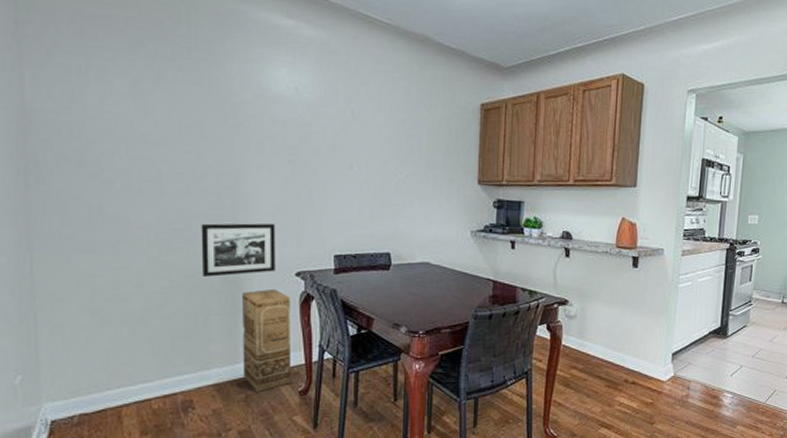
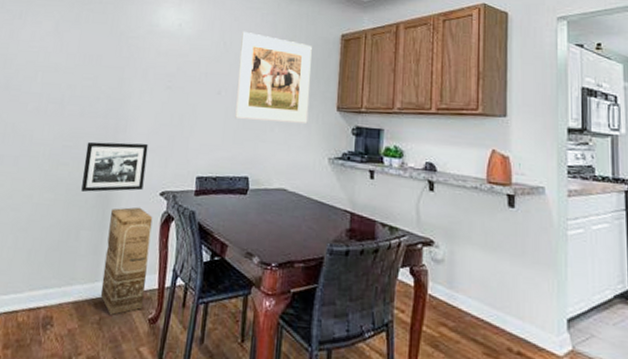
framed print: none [370,97,450,197] -> present [234,31,312,123]

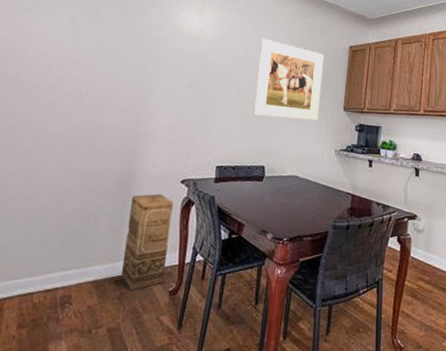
picture frame: present [81,142,149,192] -> none [101,134,170,181]

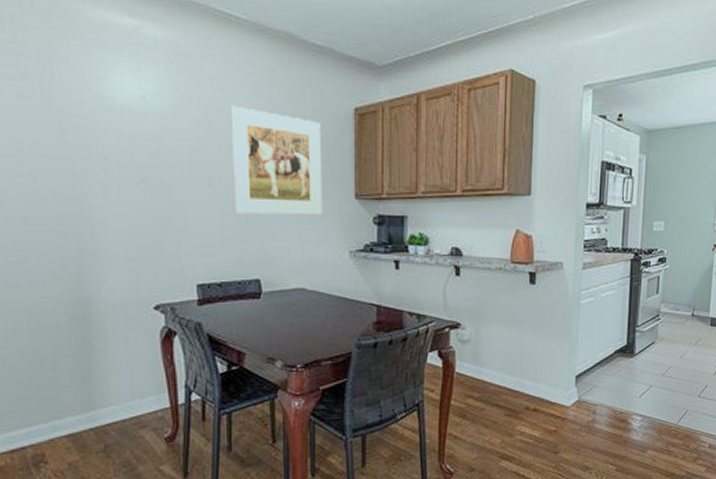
cardboard box: present [120,193,174,290] -> none [94,325,156,441]

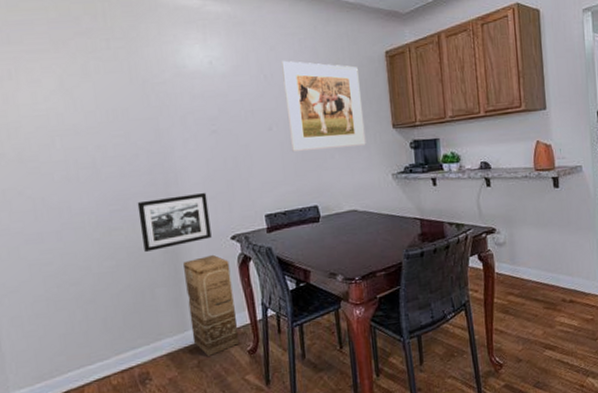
picture frame: none [42,251,131,315] -> present [137,192,212,252]
cardboard box: none [94,325,156,441] -> present [183,254,240,356]

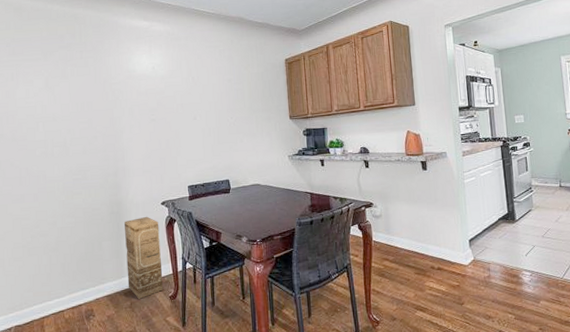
picture frame: present [137,192,212,252] -> none [93,166,147,212]
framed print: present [281,60,366,151] -> none [206,66,269,136]

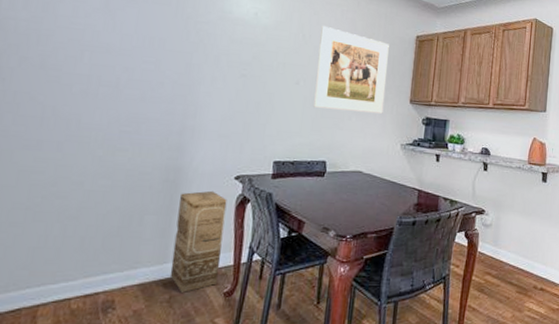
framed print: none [206,66,269,136] -> present [313,25,389,114]

